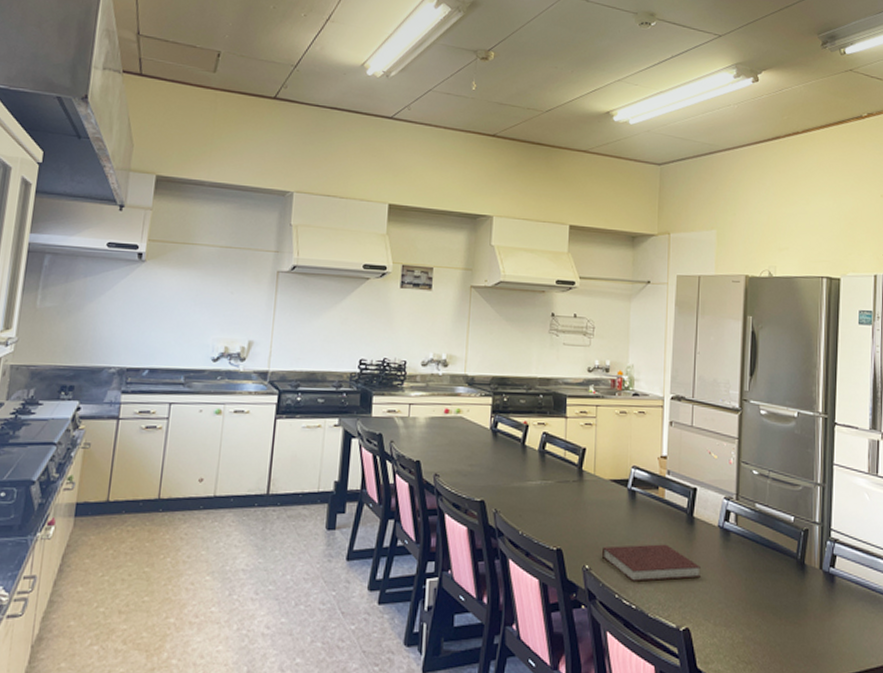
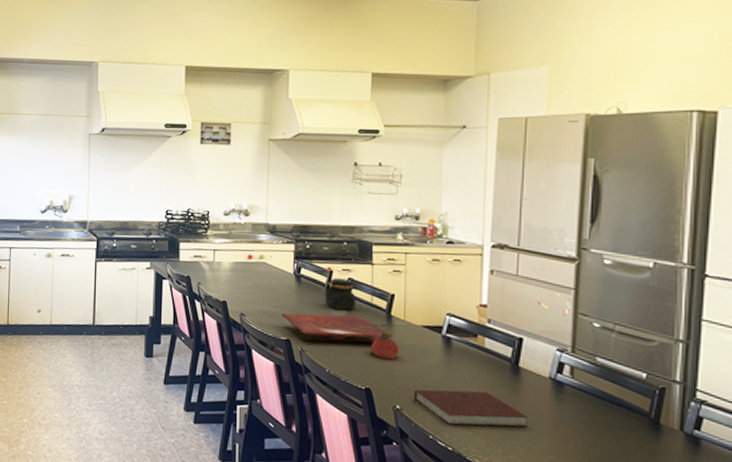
cutting board: none [476,471,583,498] -> present [281,313,392,340]
jar: none [520,432,552,466] -> present [325,278,358,310]
fruit: none [562,488,590,517] -> present [370,332,400,360]

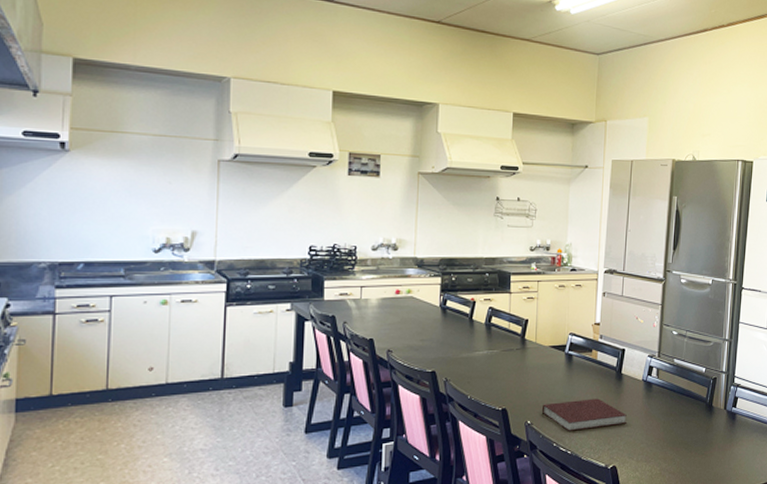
cutting board: present [281,313,392,340] -> none [427,342,526,367]
jar: present [325,278,358,310] -> none [468,308,498,337]
fruit: present [370,332,400,360] -> none [507,355,532,380]

